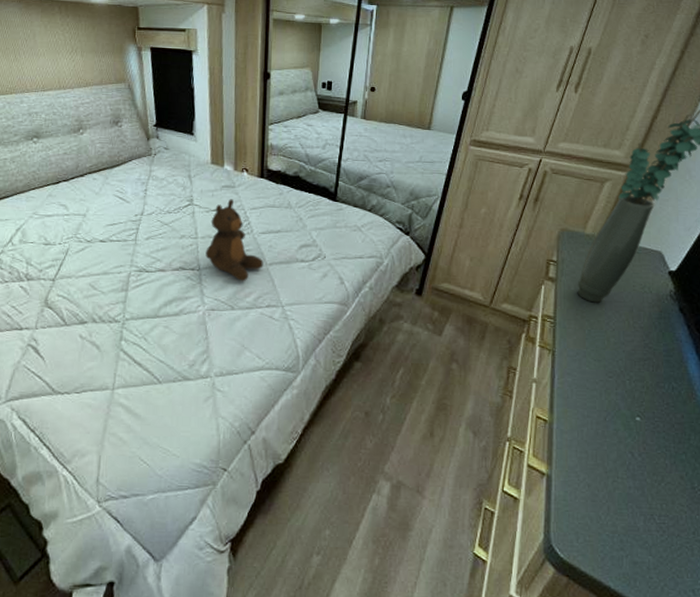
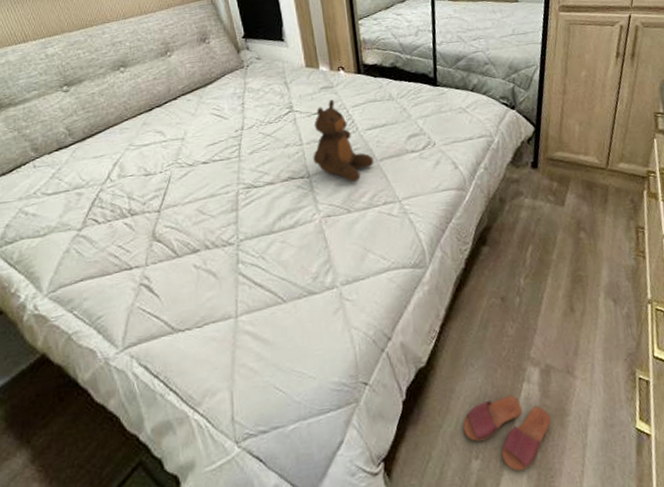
slippers: none [310,503,395,572] -> present [463,395,552,471]

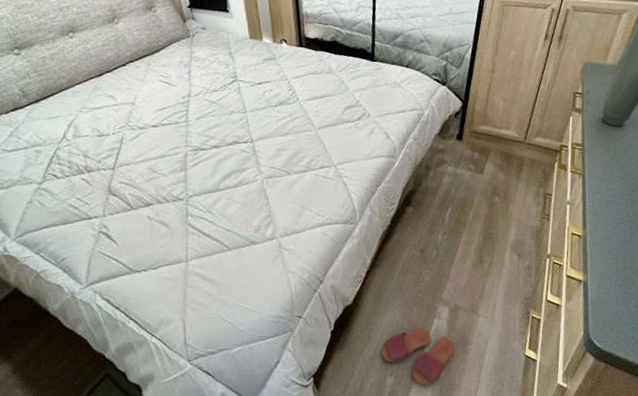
teddy bear: present [313,99,374,182] -> none [256,70,313,147]

